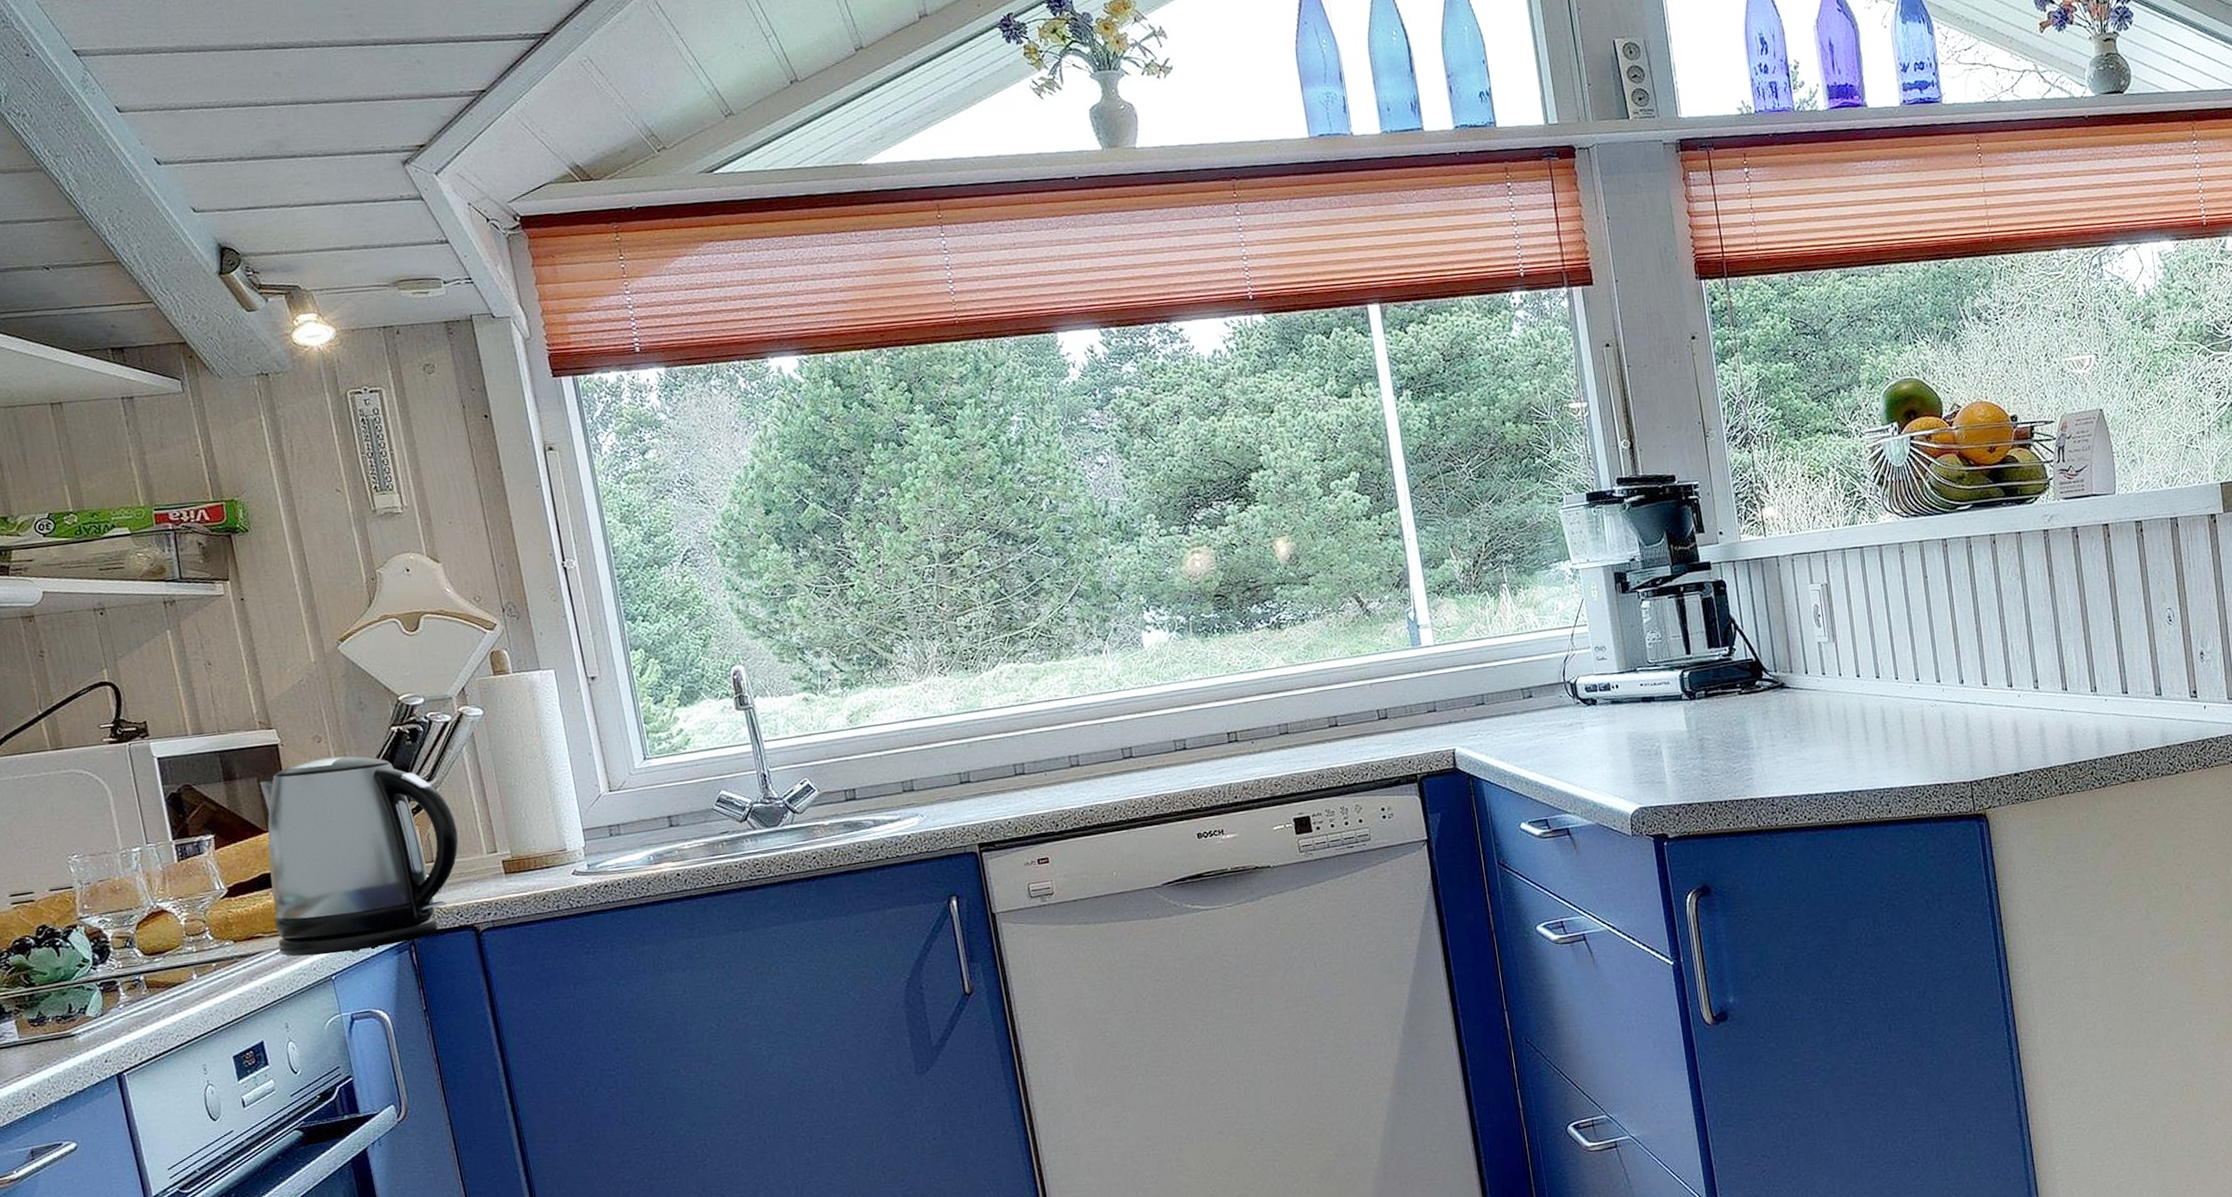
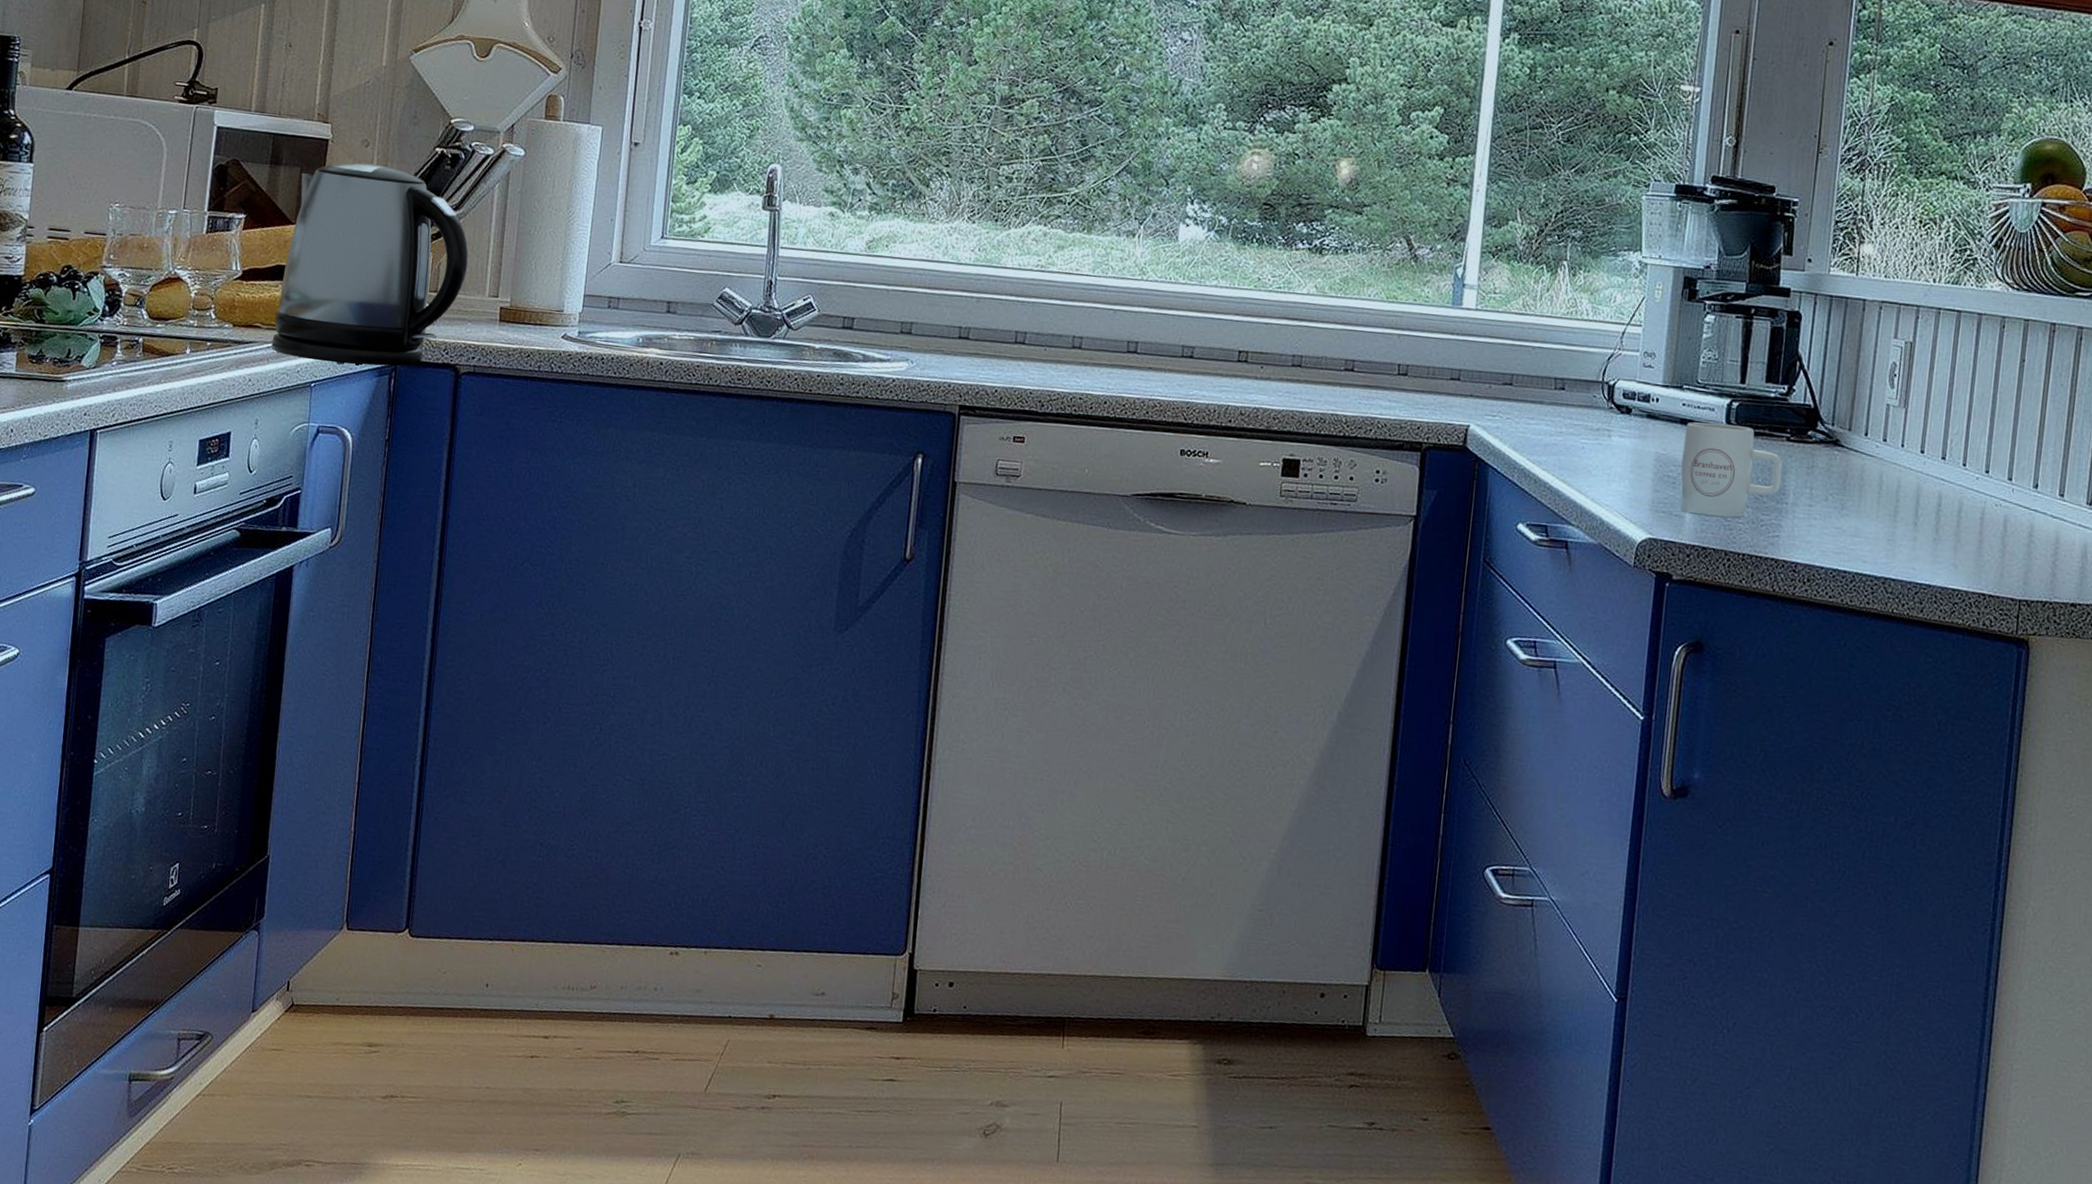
mug: none [1647,690,1744,779] -> present [1679,422,1783,519]

